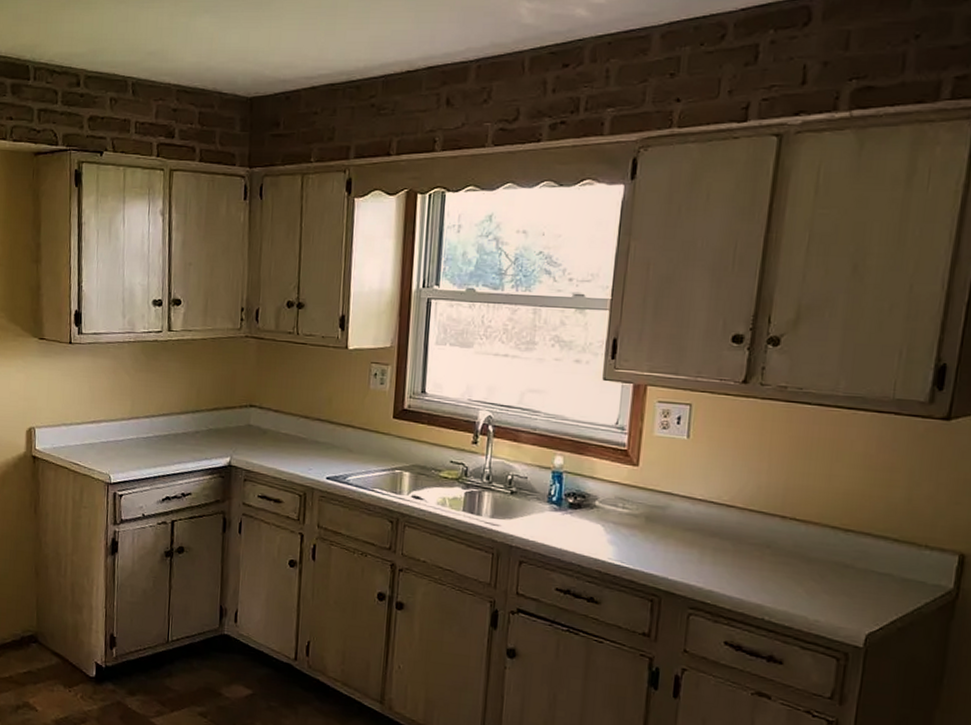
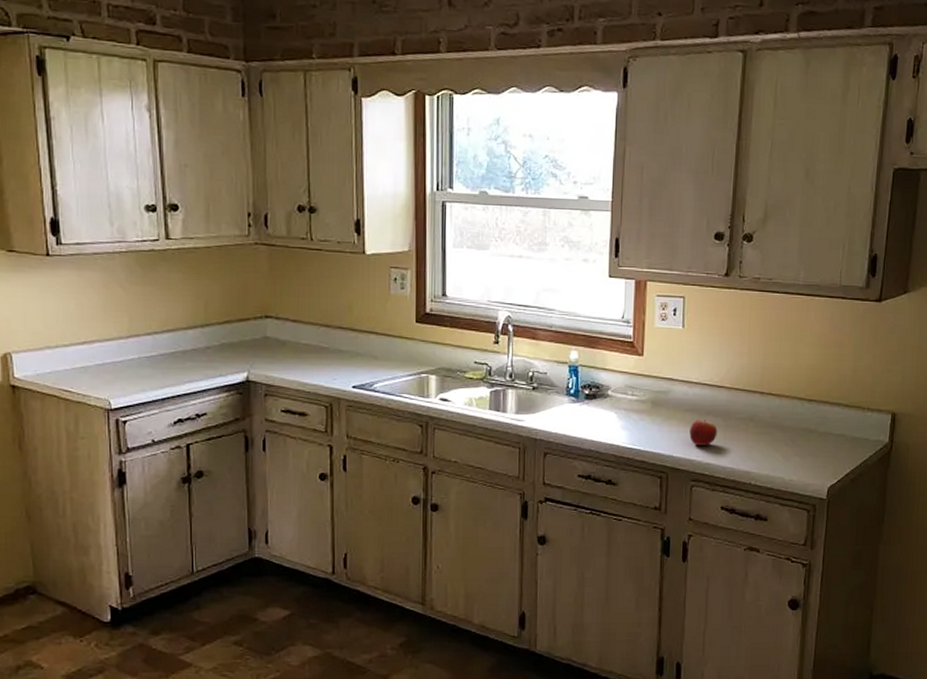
fruit: none [689,541,725,571] -> present [689,420,718,446]

